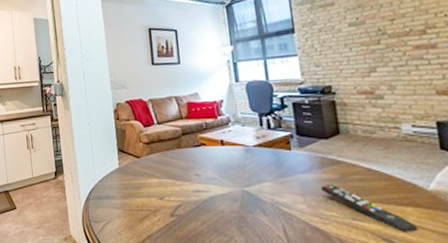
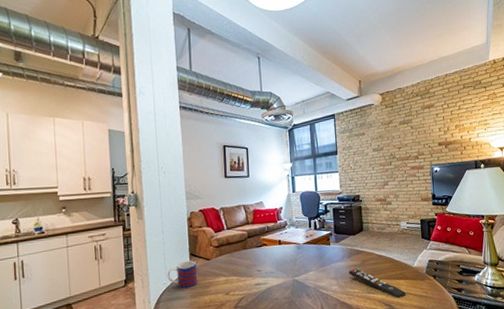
mug: none [95,157,128,187] -> present [167,260,198,289]

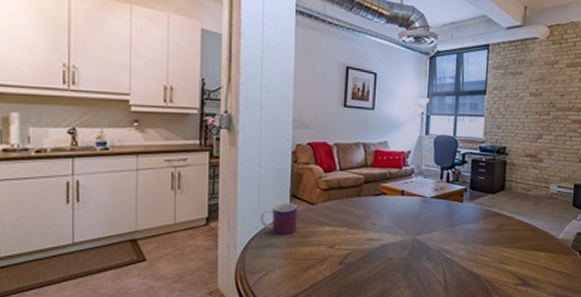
remote control: present [349,268,406,298] -> none [481,233,545,272]

